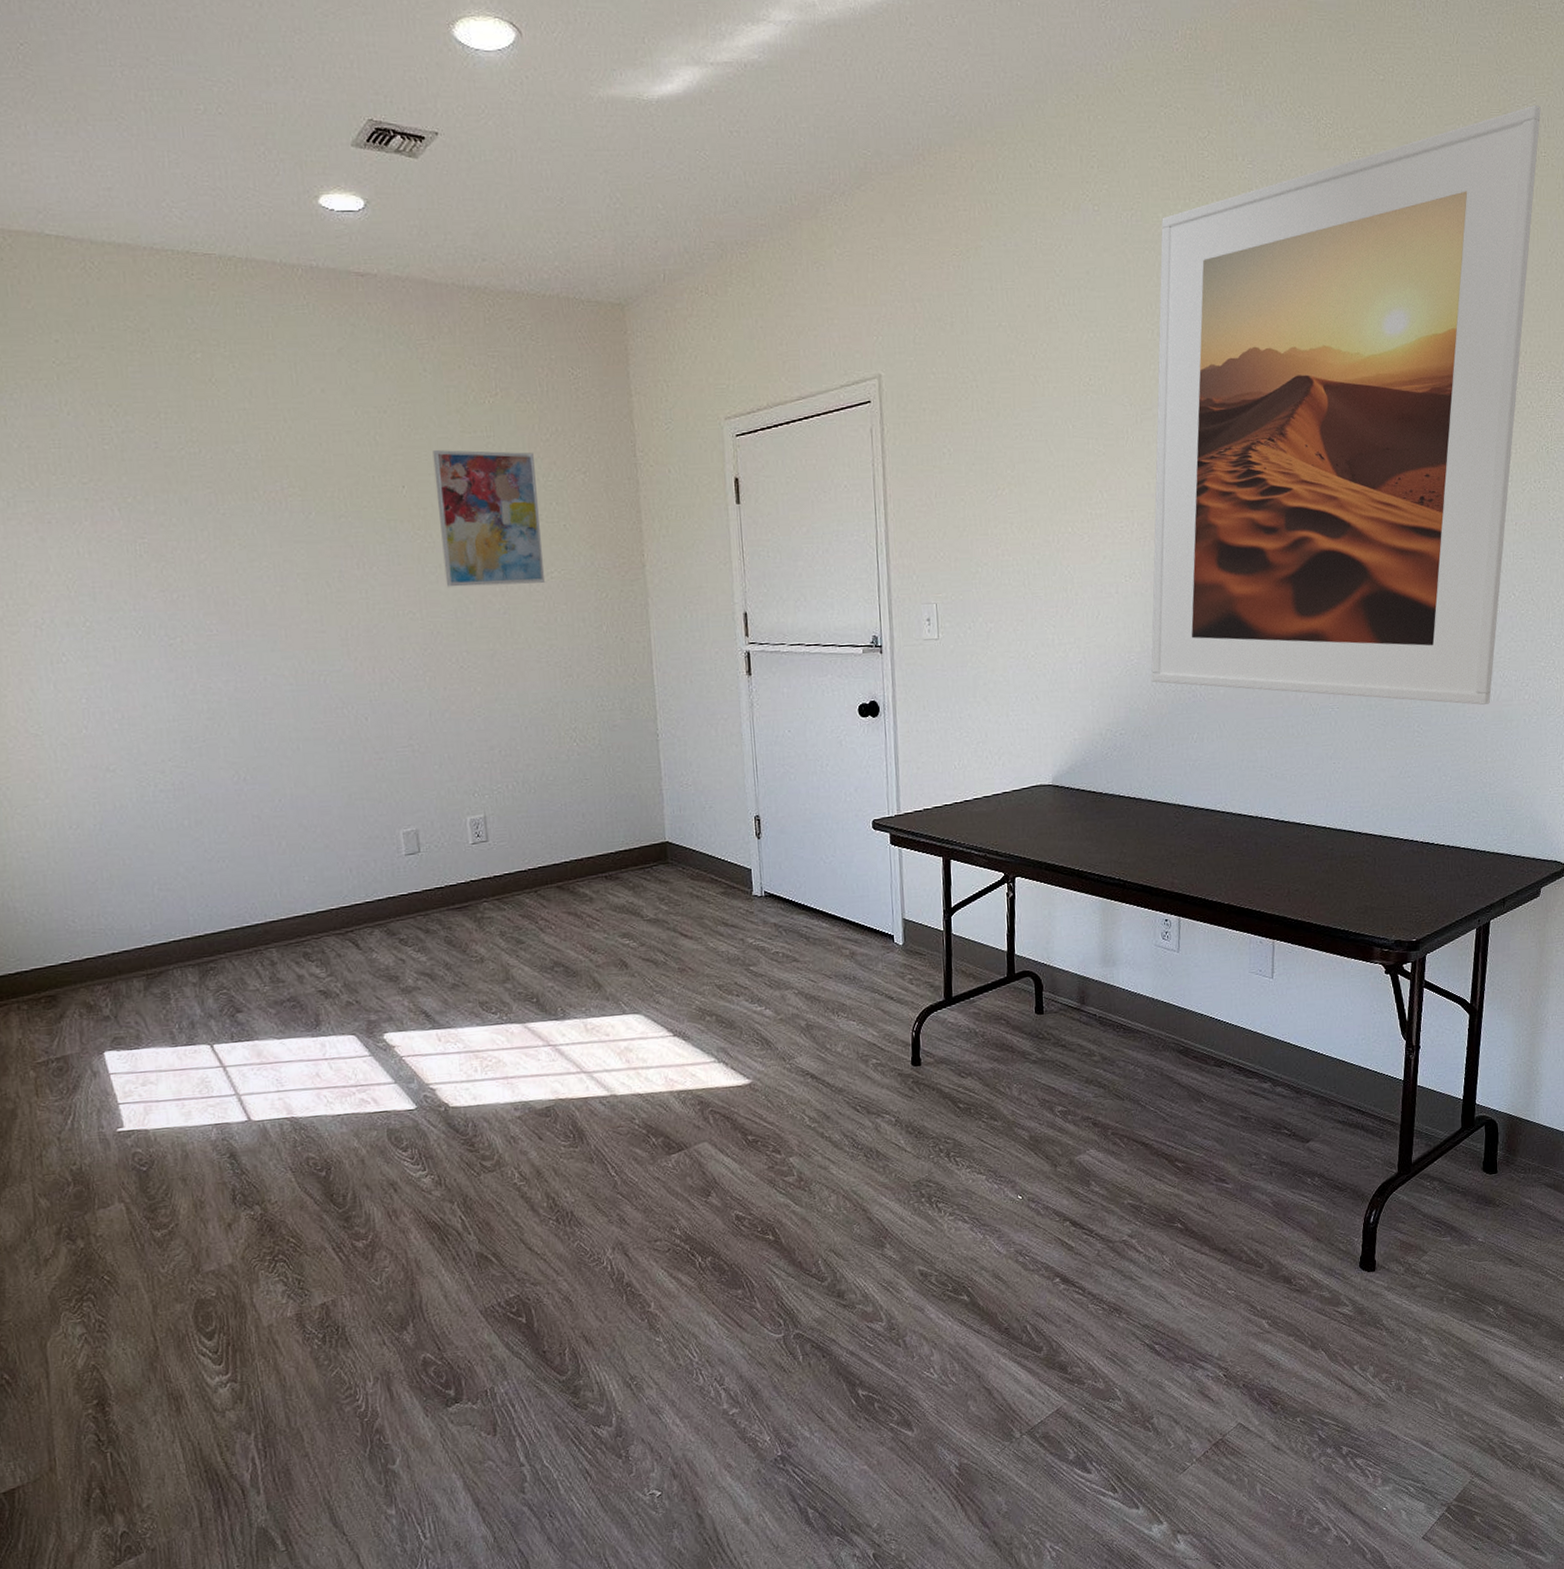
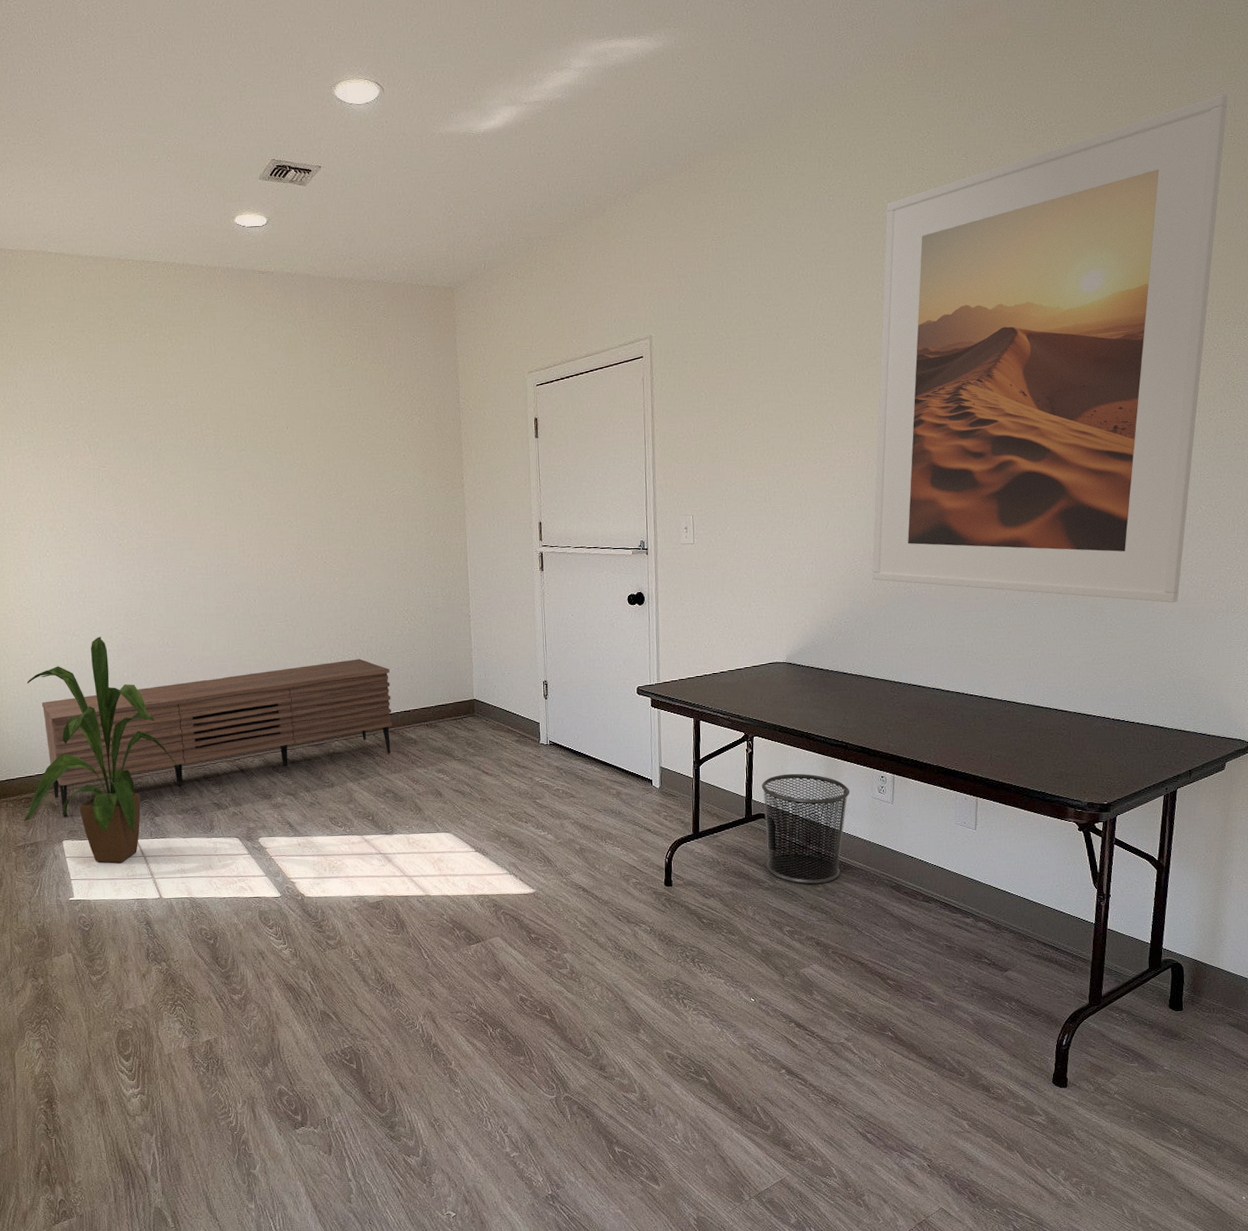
house plant: none [40,772,268,1078] -> present [23,637,179,863]
sideboard: none [63,793,560,1020] -> present [41,659,393,818]
wall art: present [432,450,546,587] -> none [309,400,389,503]
waste bin: none [1025,920,1130,1054] -> present [761,773,850,885]

